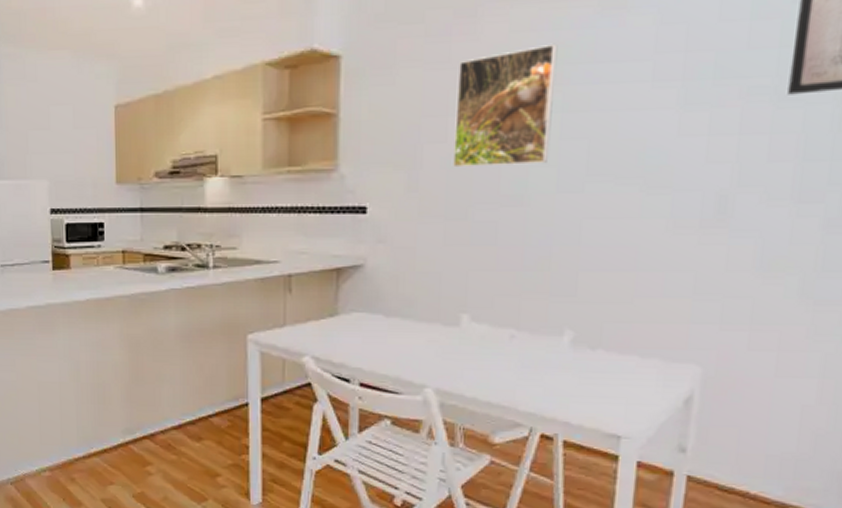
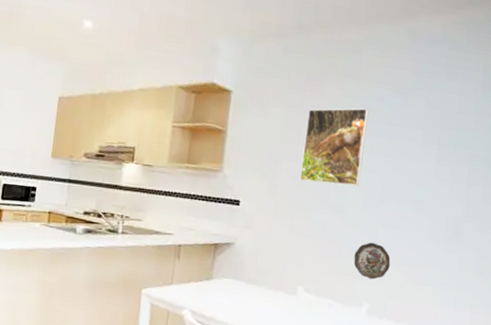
decorative plate: none [545,243,606,296] -> present [353,242,391,280]

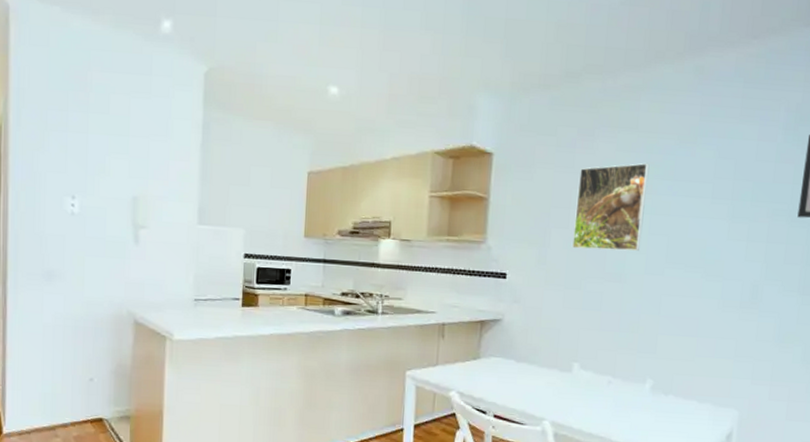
decorative plate: present [353,242,391,280] -> none [635,312,677,353]

